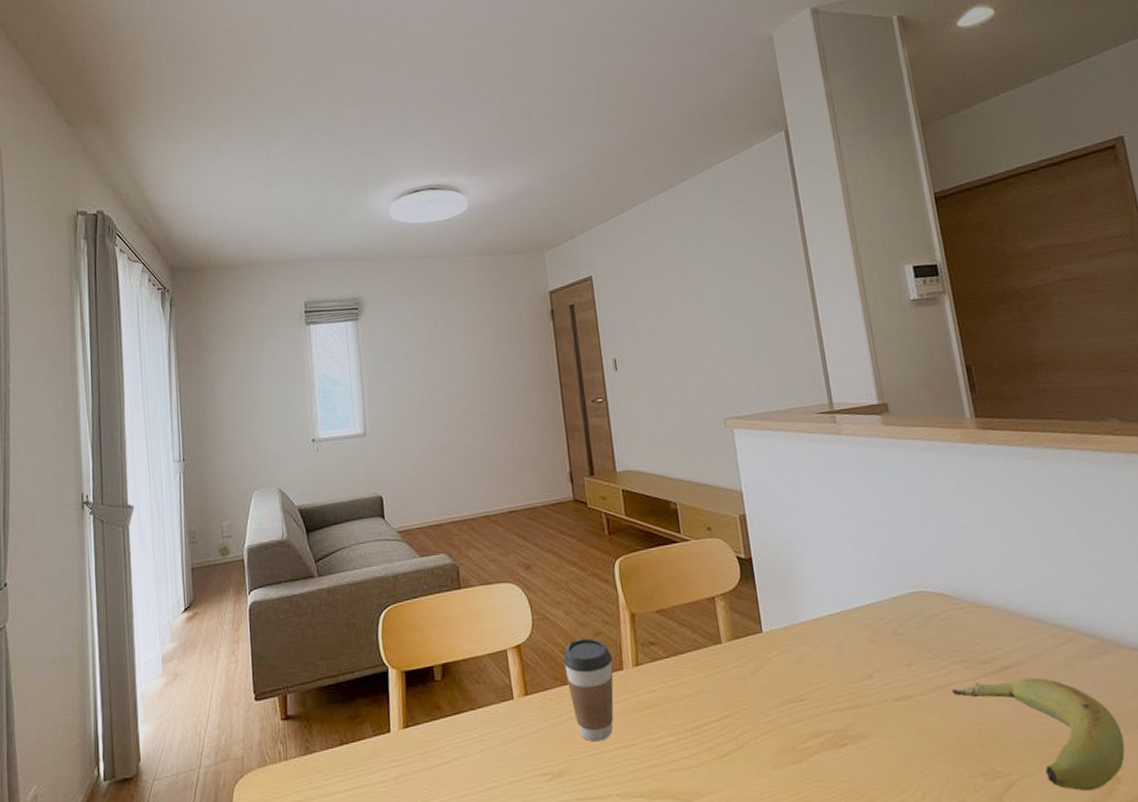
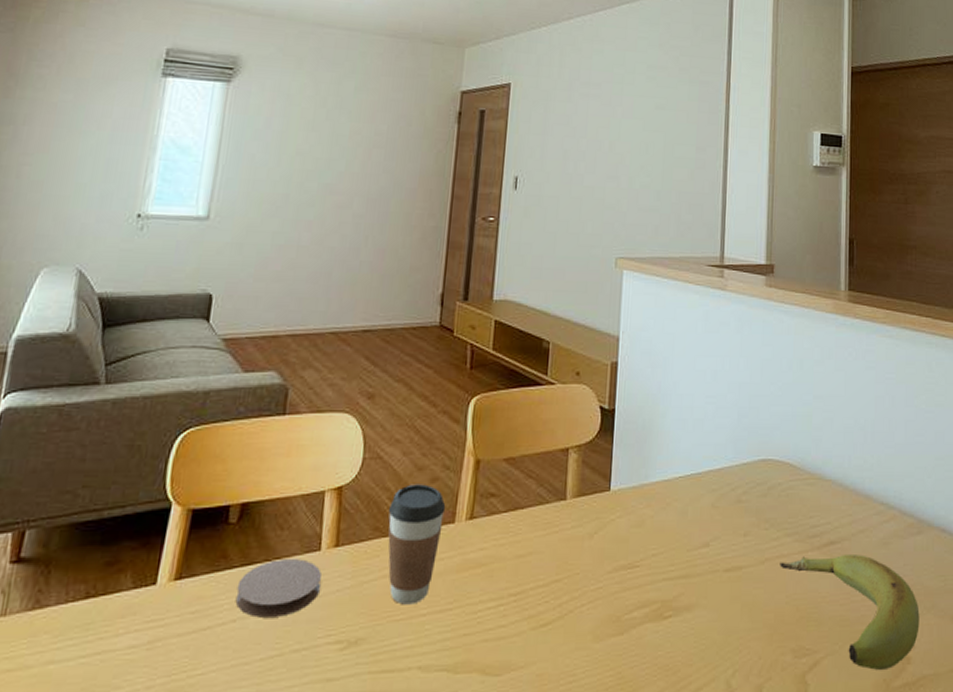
coaster: none [453,707,520,756] -> present [235,559,322,618]

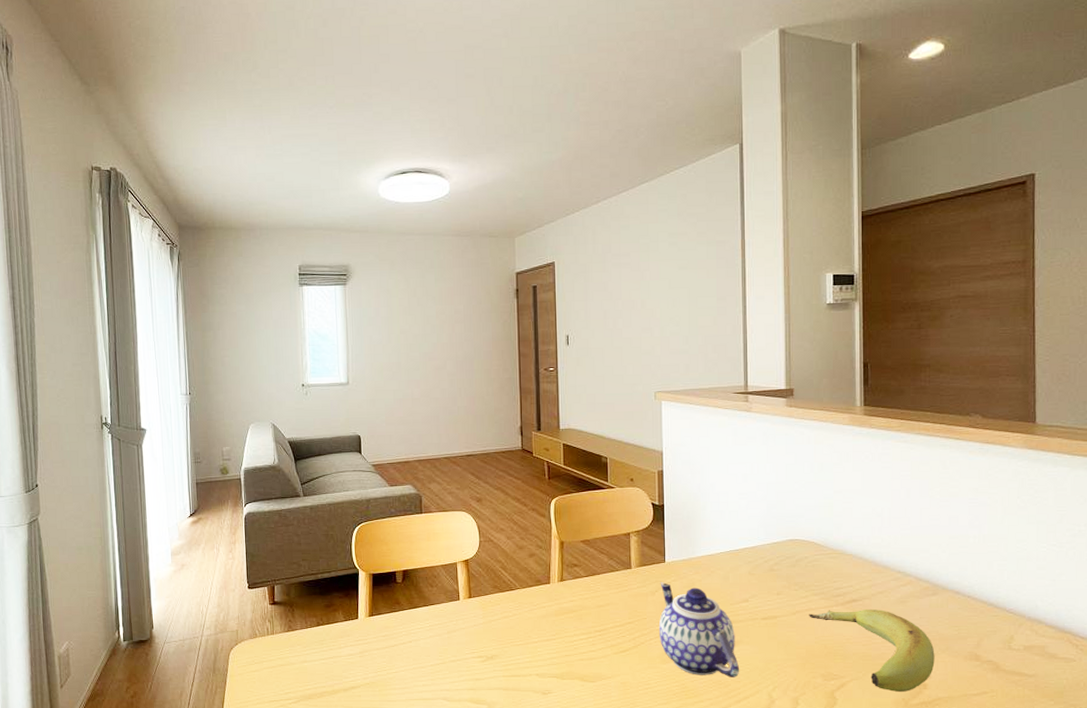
coaster: present [235,559,322,618] -> none [409,605,463,640]
coffee cup: present [388,484,446,605] -> none [502,558,542,635]
teapot: none [593,519,692,659] -> present [658,582,739,678]

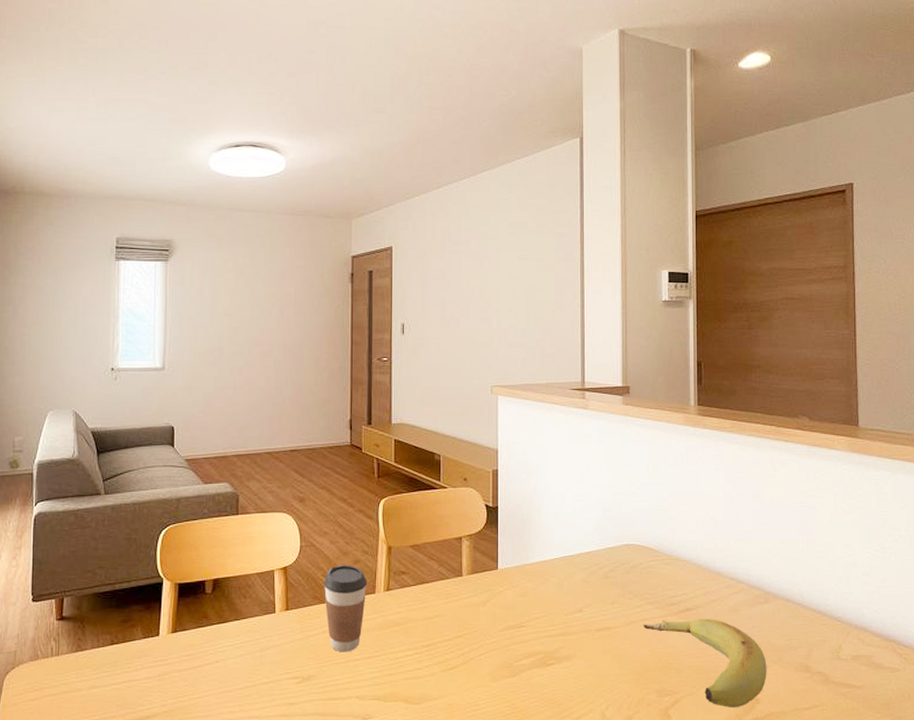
coffee cup: none [502,558,542,635] -> present [323,565,367,652]
teapot: present [658,582,739,678] -> none [489,591,572,696]

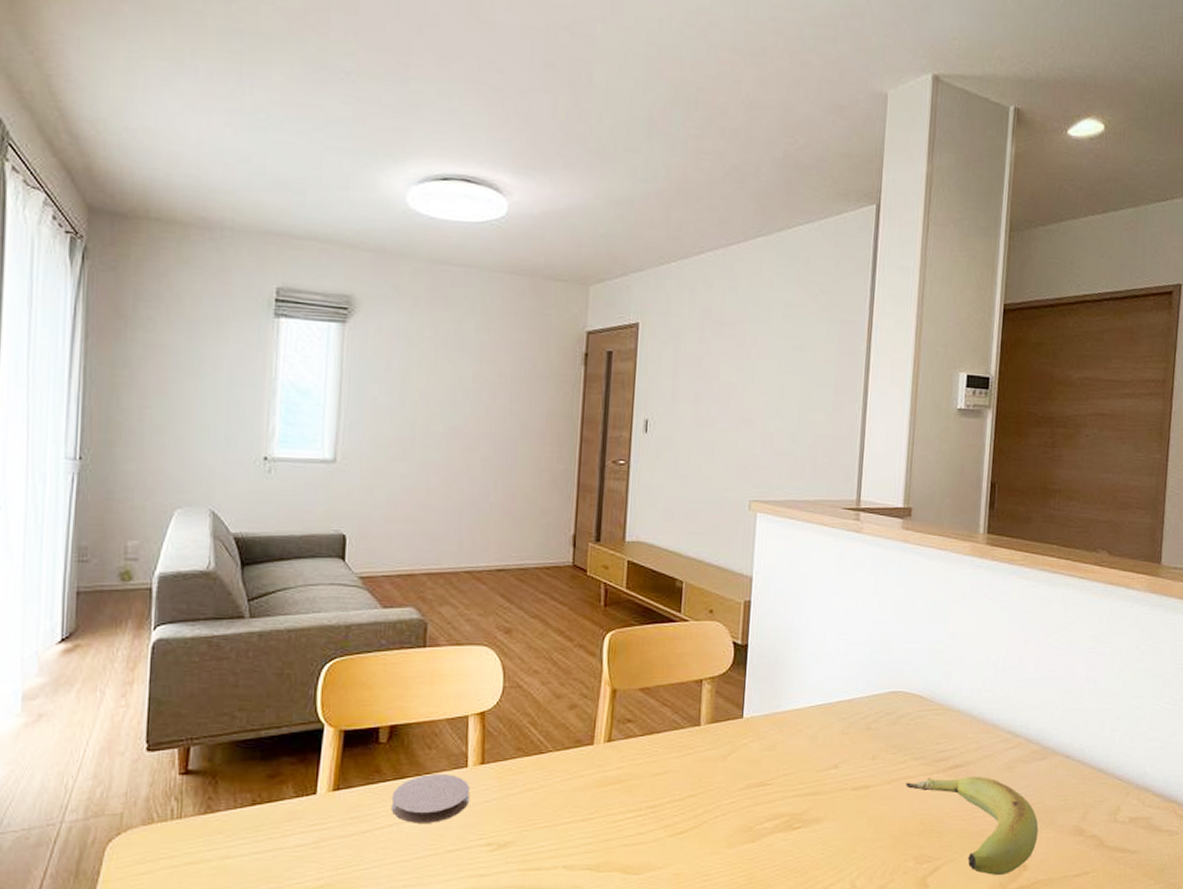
coaster: none [217,619,277,660] -> present [391,774,470,823]
coffee cup: present [323,565,367,652] -> none [529,710,585,814]

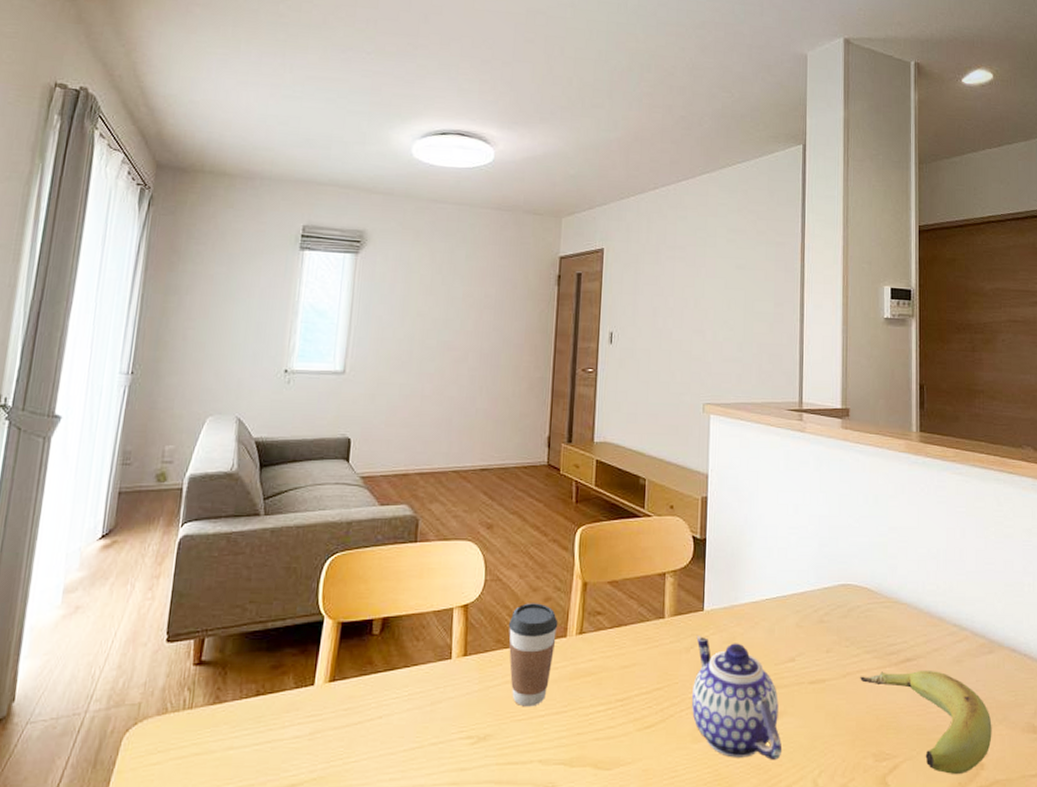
coaster: present [391,774,470,823] -> none [381,666,453,715]
coffee cup: none [529,710,585,814] -> present [508,603,558,707]
teapot: none [727,743,820,863] -> present [691,636,781,760]

